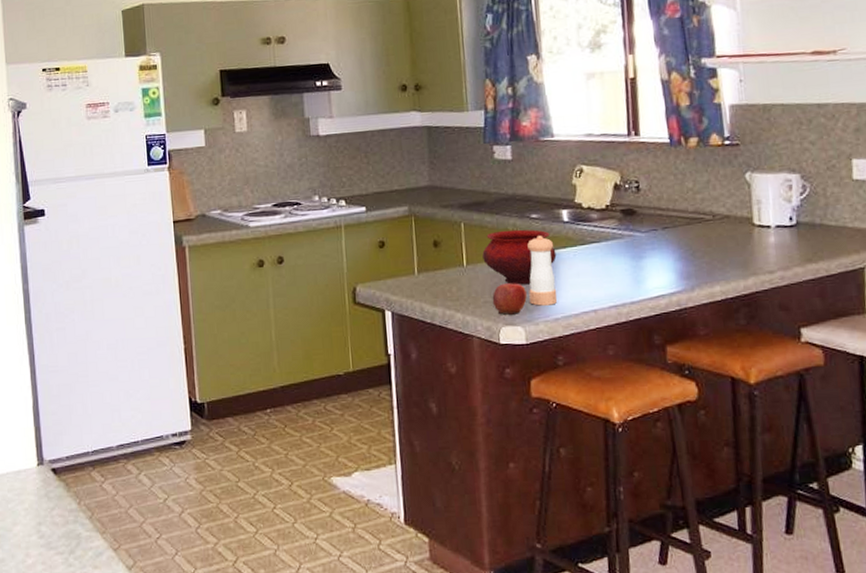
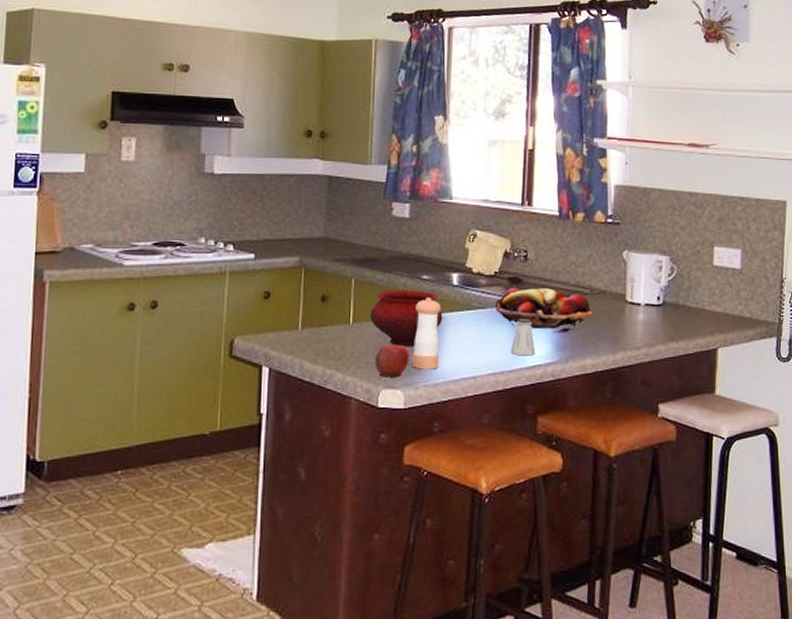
fruit basket: none [609,217,718,261] -> present [494,287,593,332]
saltshaker: none [630,249,658,287] -> present [510,319,536,356]

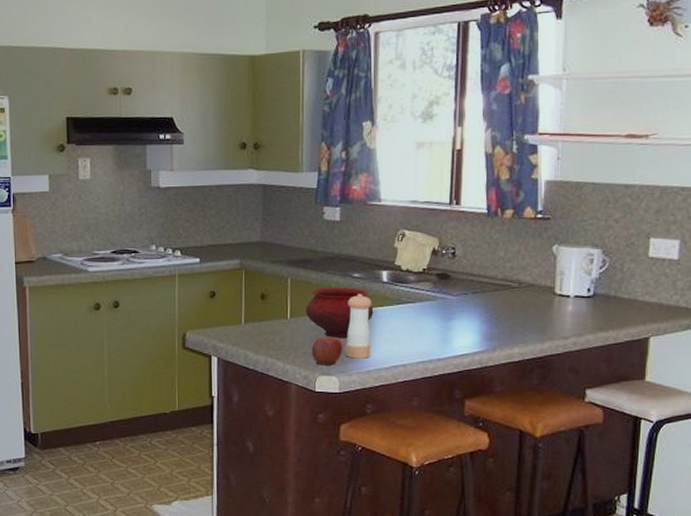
fruit basket: present [494,287,593,332] -> none [423,282,521,324]
saltshaker: present [510,319,536,356] -> none [439,311,463,346]

